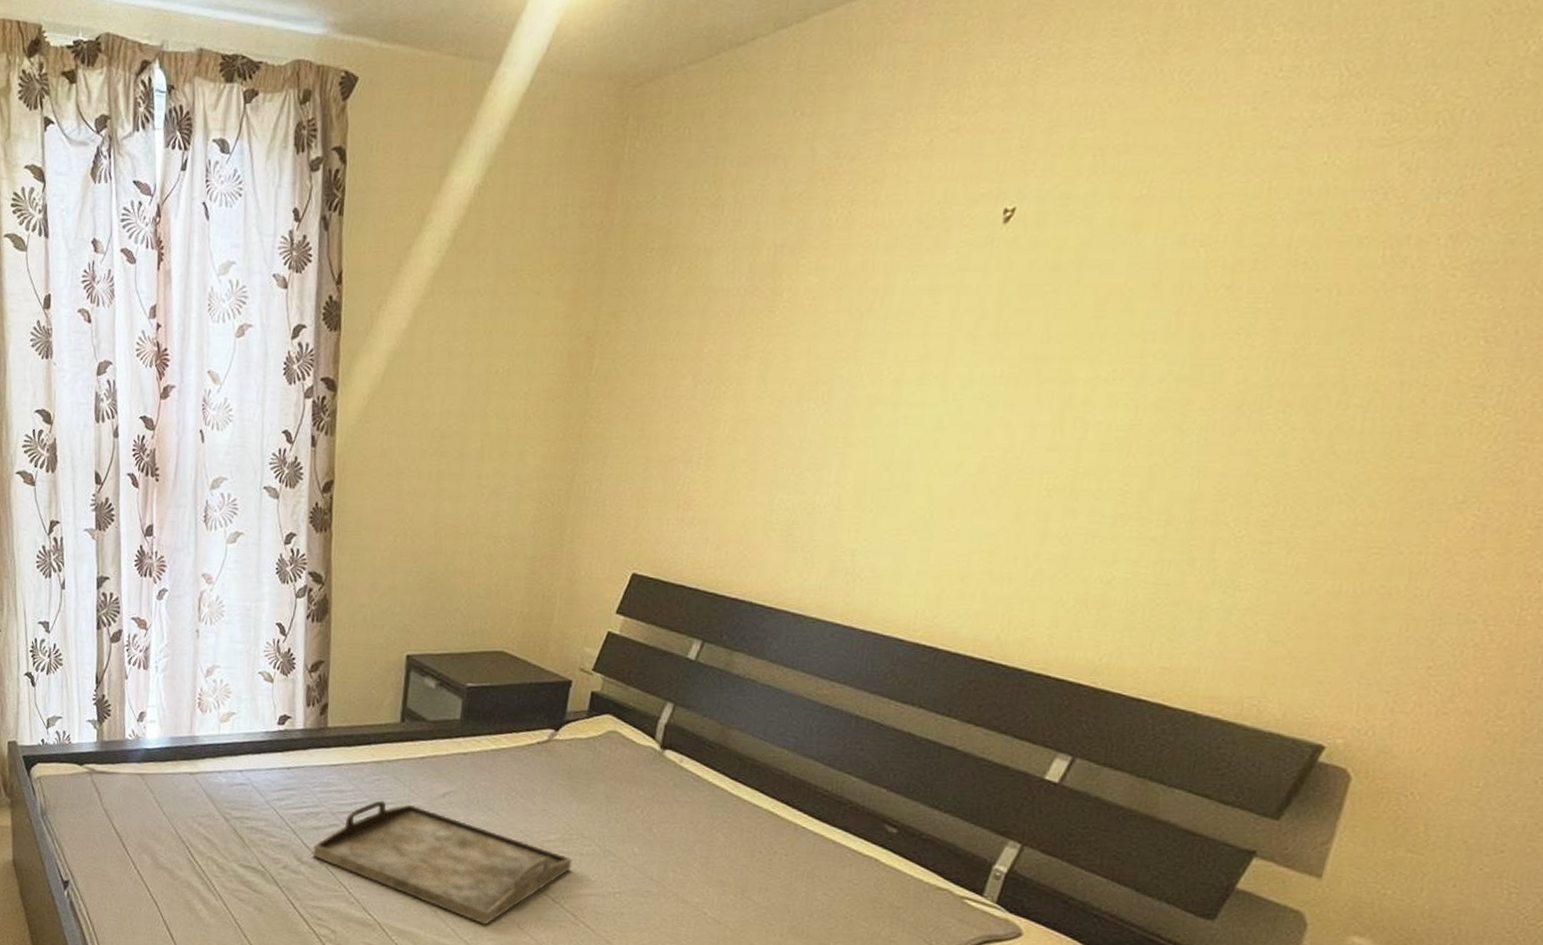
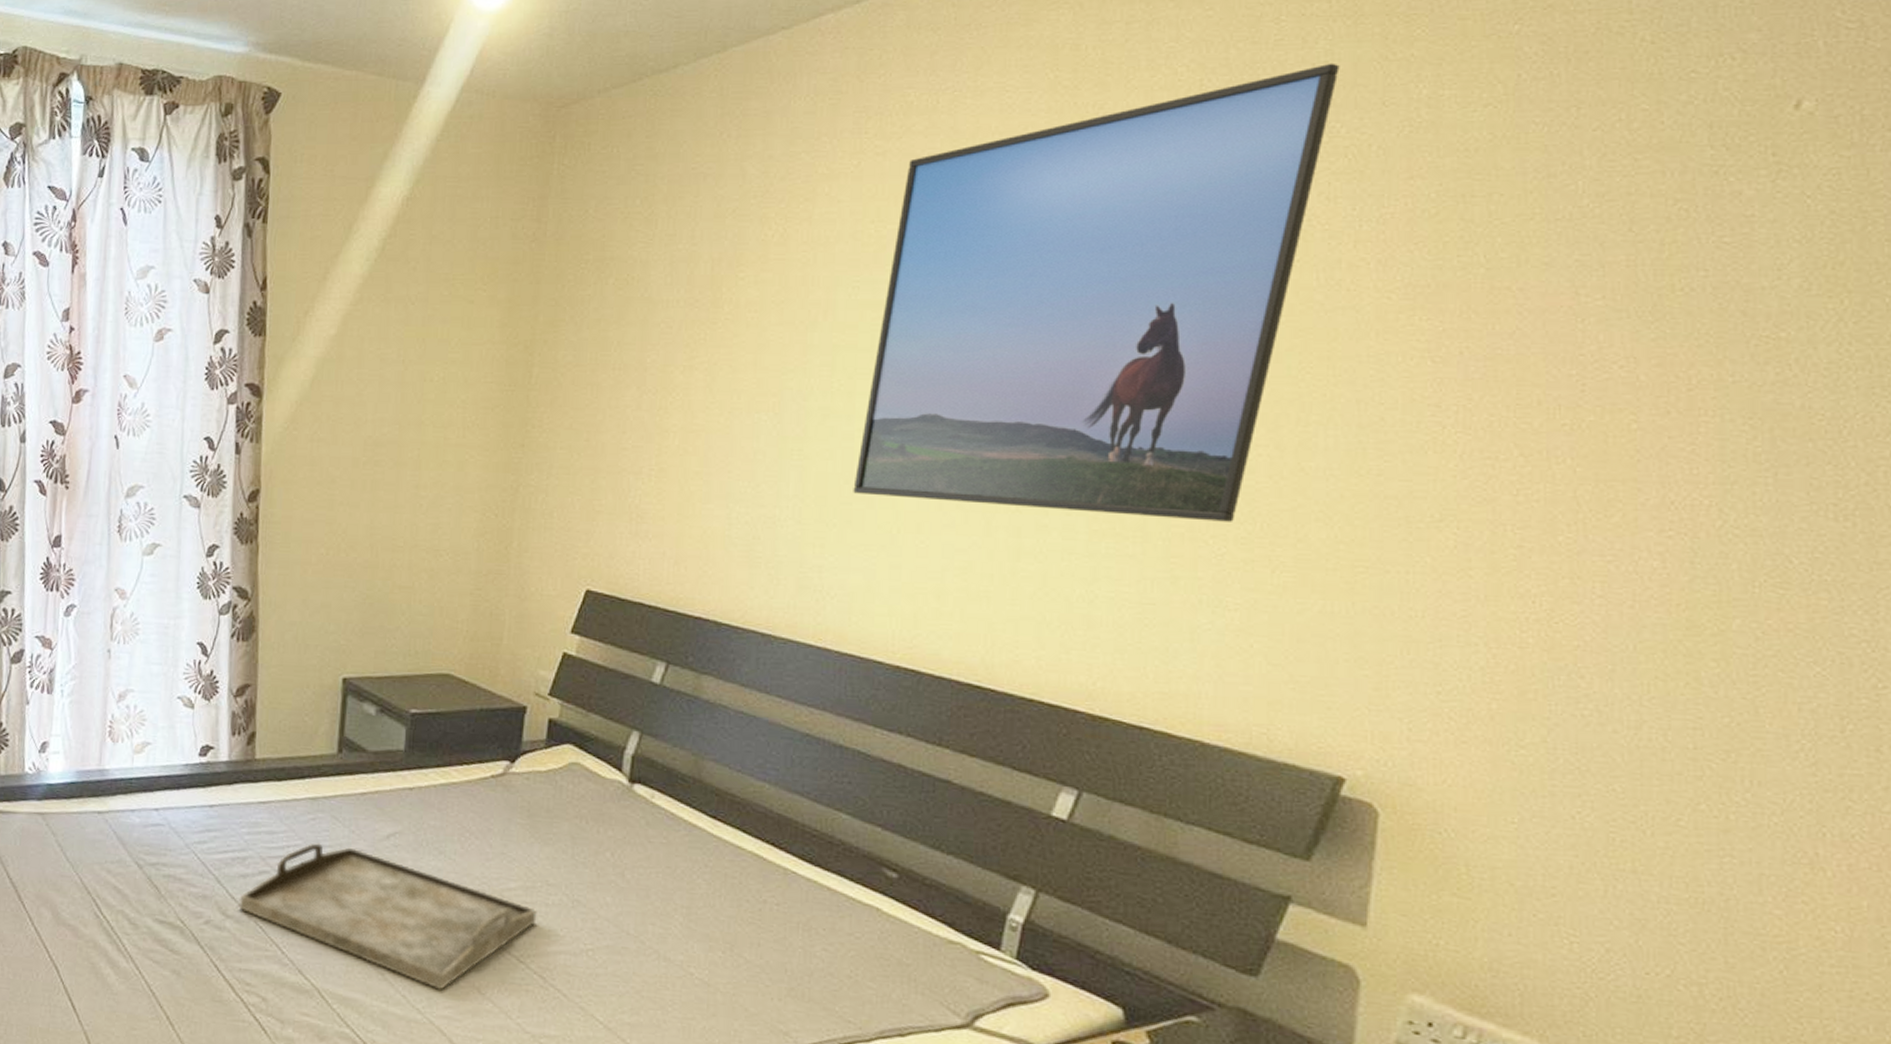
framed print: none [891,17,1447,505] -> present [853,63,1340,522]

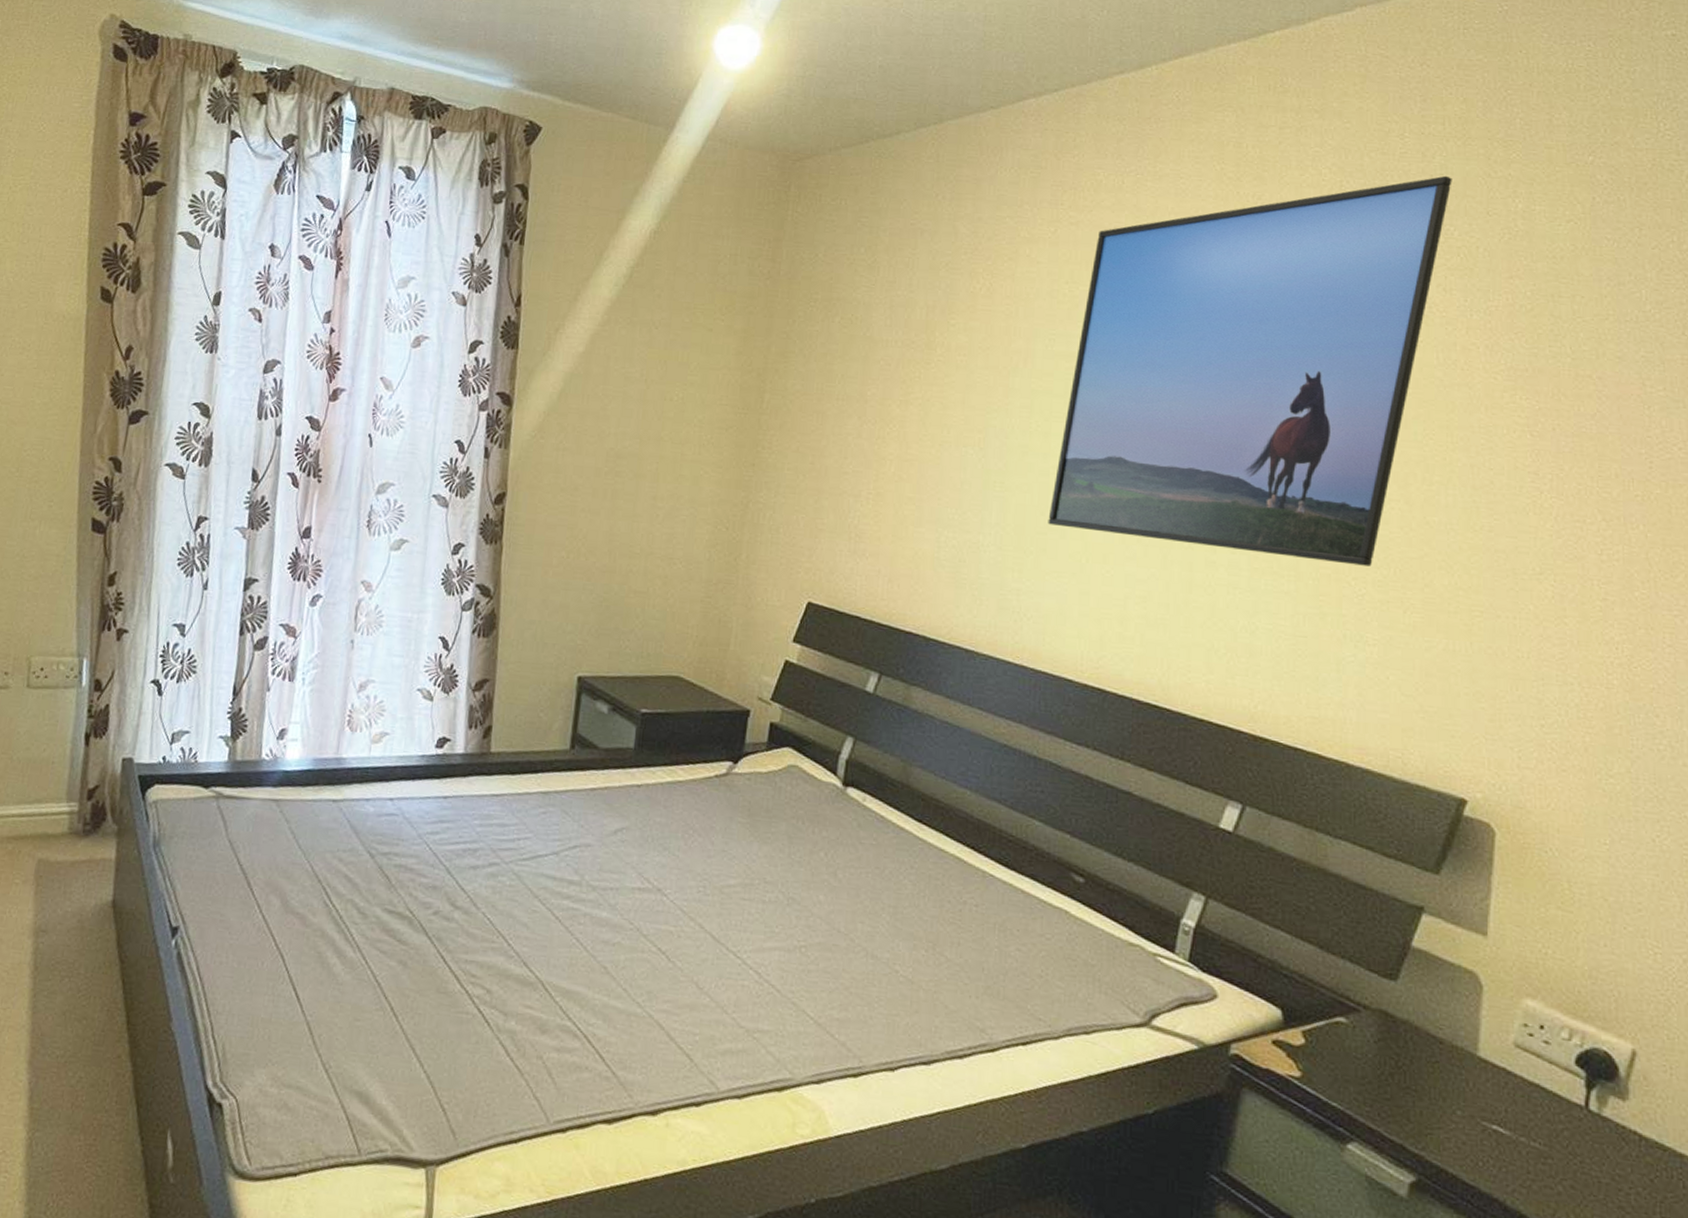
serving tray: present [238,843,537,990] -> none [467,836,754,984]

